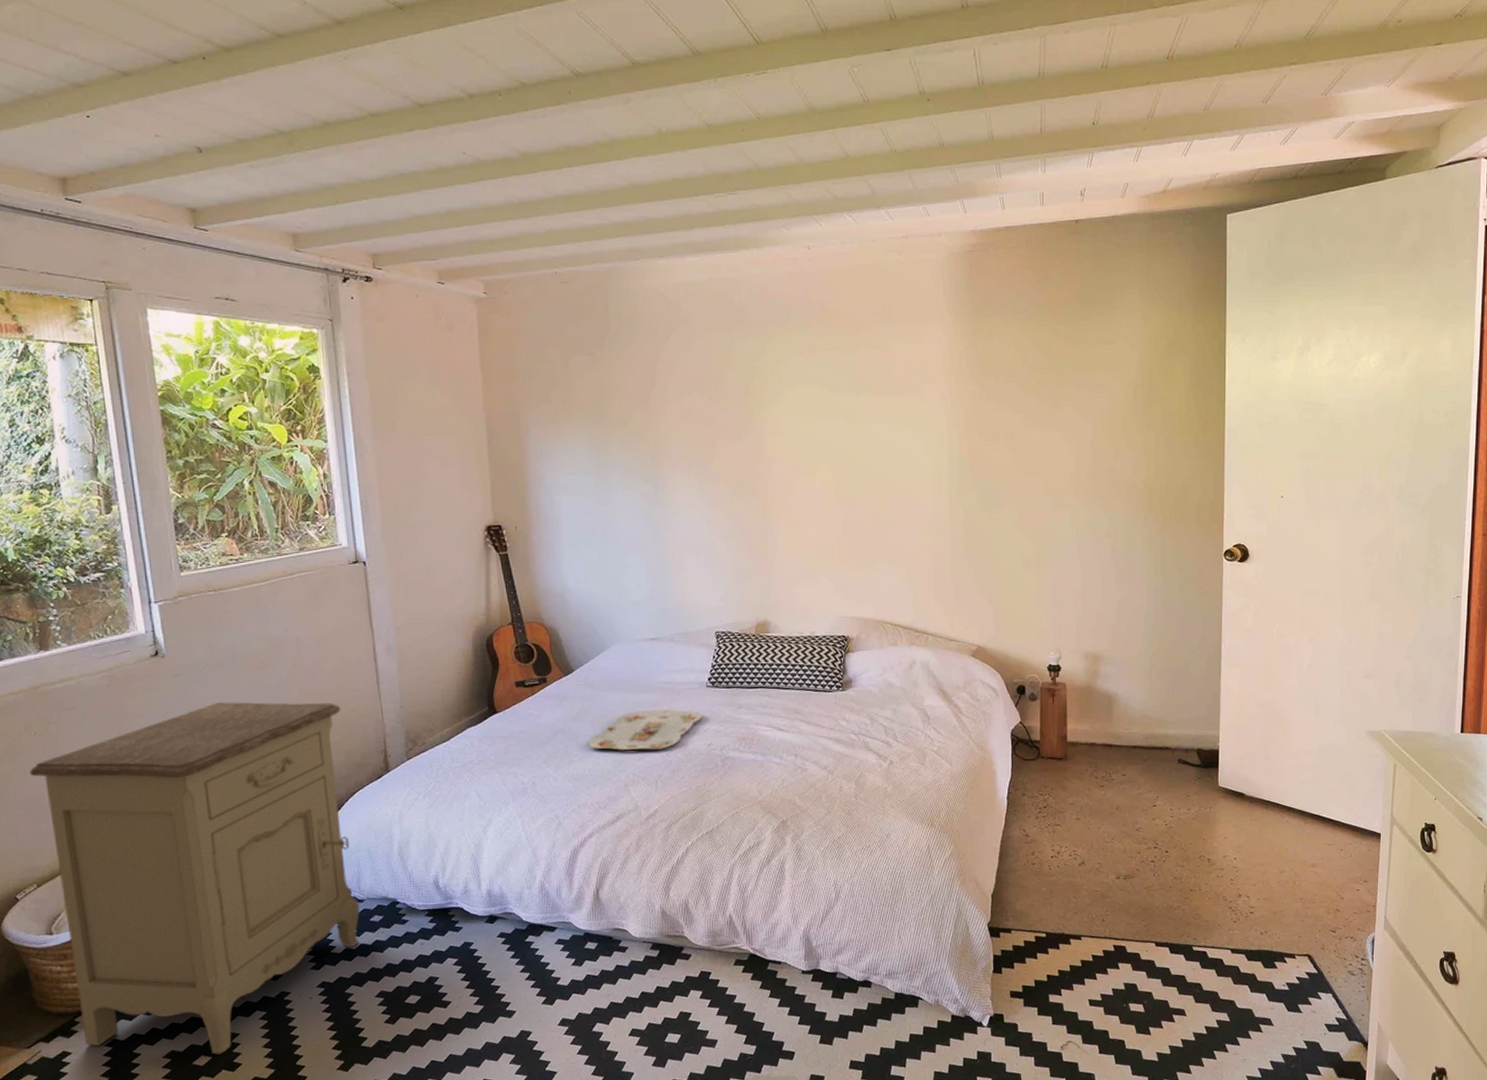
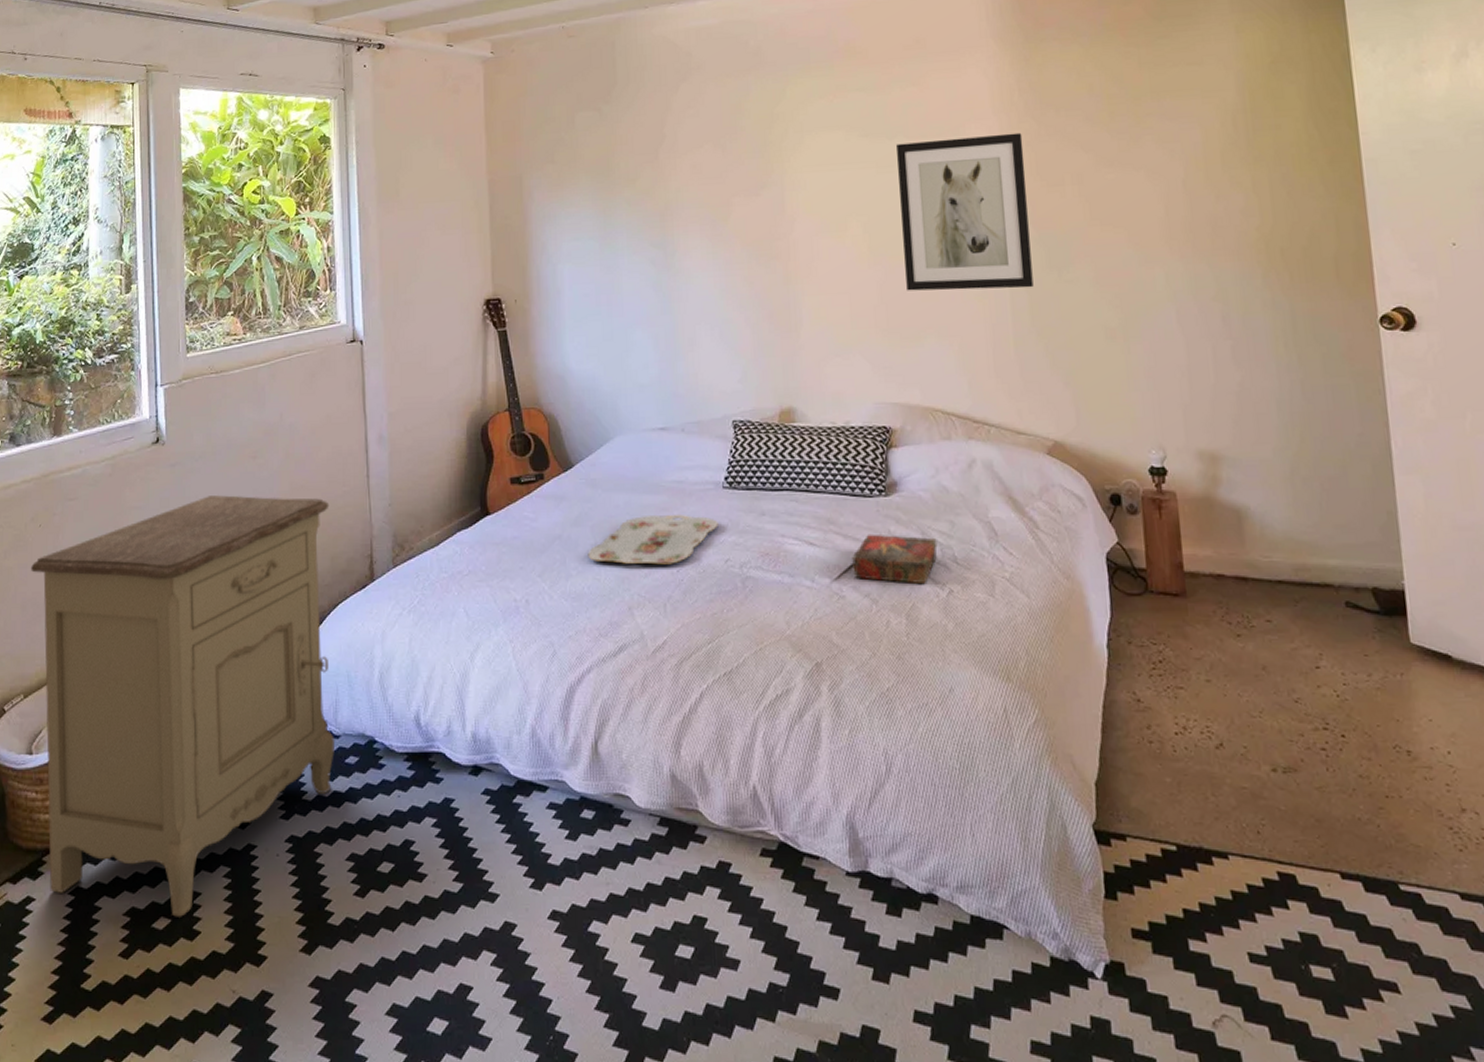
book: none [814,720,882,758] -> present [852,534,938,585]
wall art: none [862,394,969,525] -> present [896,132,1034,291]

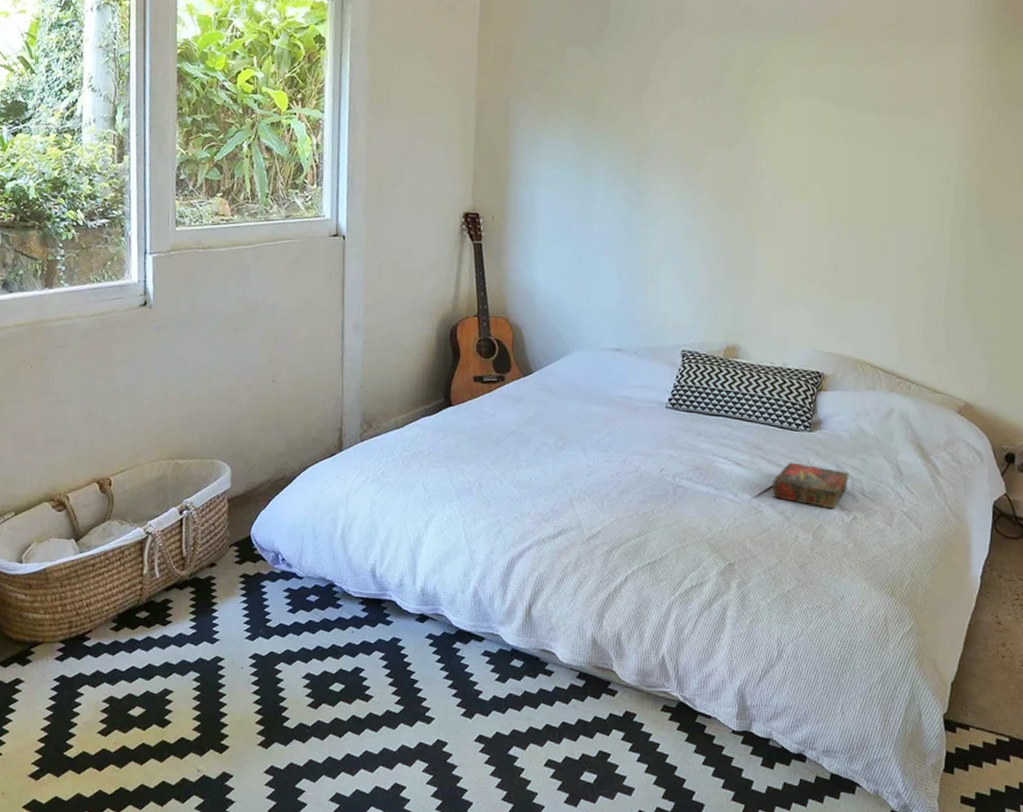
nightstand: present [31,495,334,917] -> none [22,359,305,709]
serving tray: present [588,515,719,565] -> none [538,423,658,468]
wall art: present [896,132,1034,291] -> none [856,117,984,266]

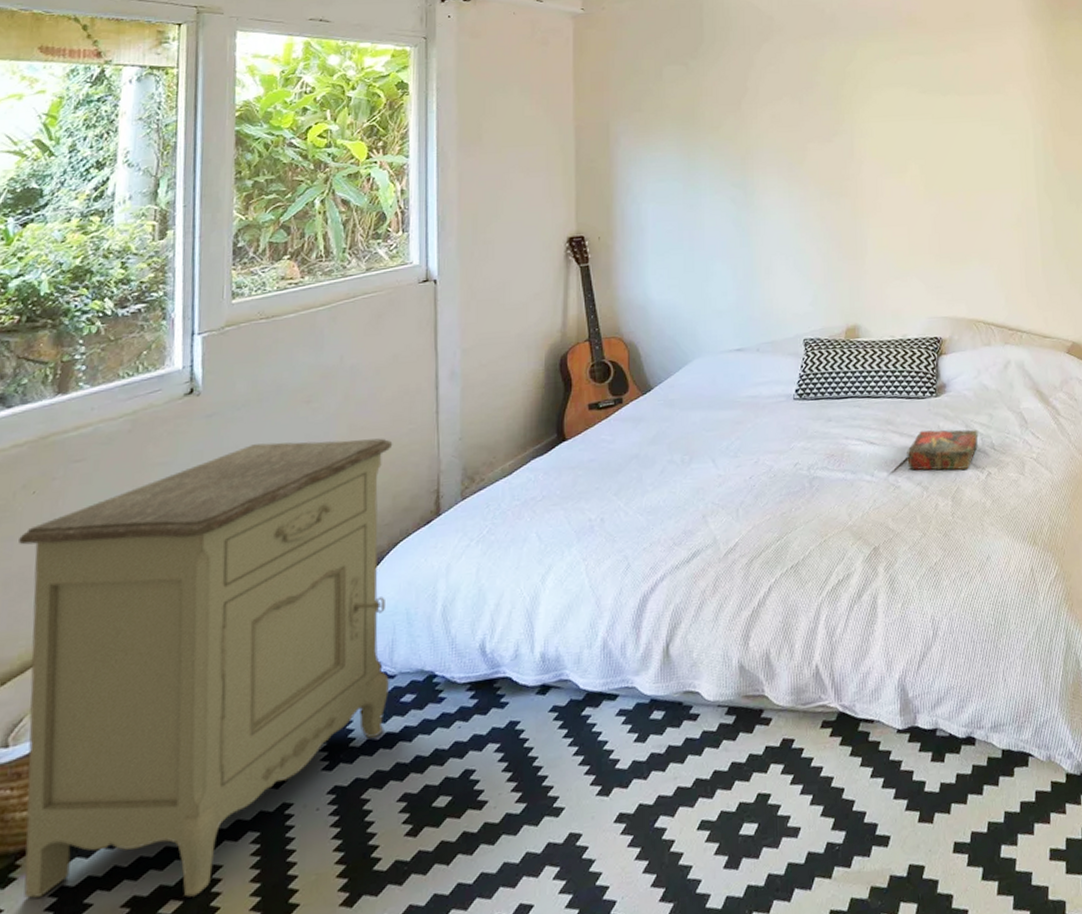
nightstand: none [22,359,305,709] -> present [19,438,393,899]

